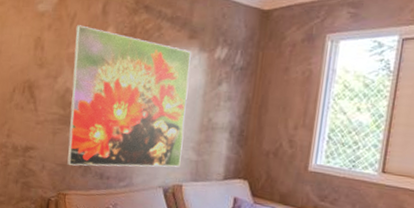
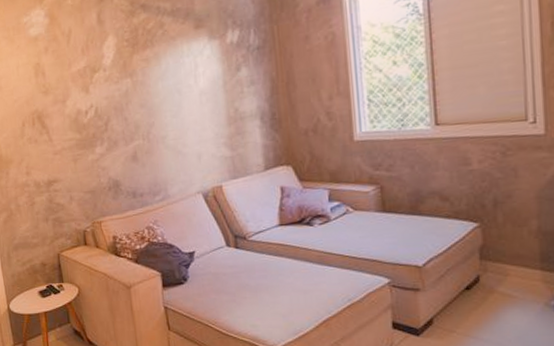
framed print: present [67,25,191,167] -> none [73,40,215,190]

